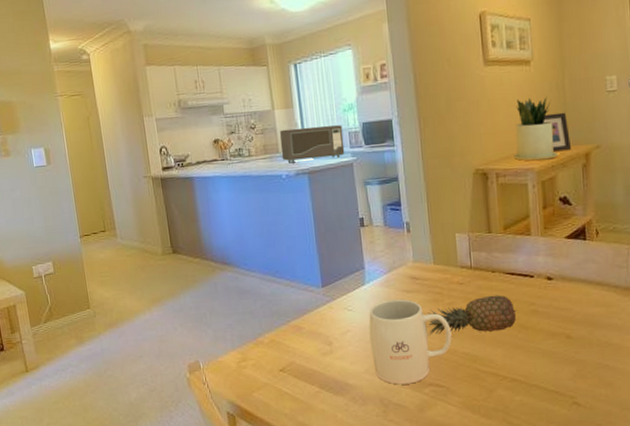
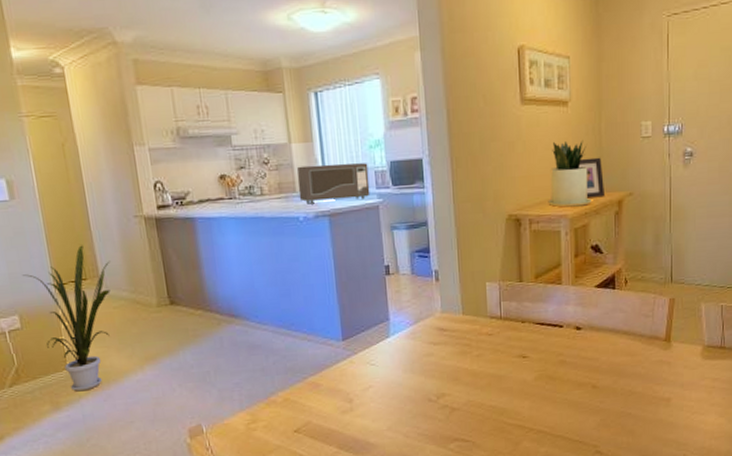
house plant: none [55,202,125,329] -> present [22,245,111,392]
mug: present [368,299,452,385] -> none [392,351,479,442]
fruit: present [428,295,517,335] -> none [455,345,545,389]

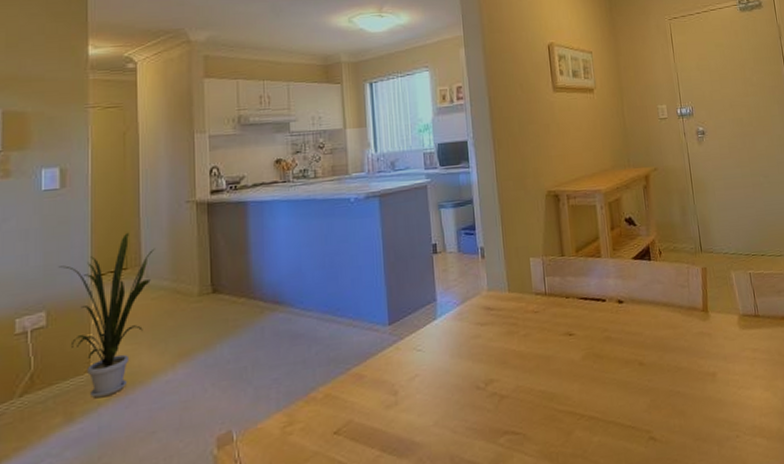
microwave: present [297,163,370,204] -> none [350,145,419,186]
planter: present [548,139,592,208] -> none [582,121,622,183]
picture frame: present [578,157,606,198] -> none [607,137,634,174]

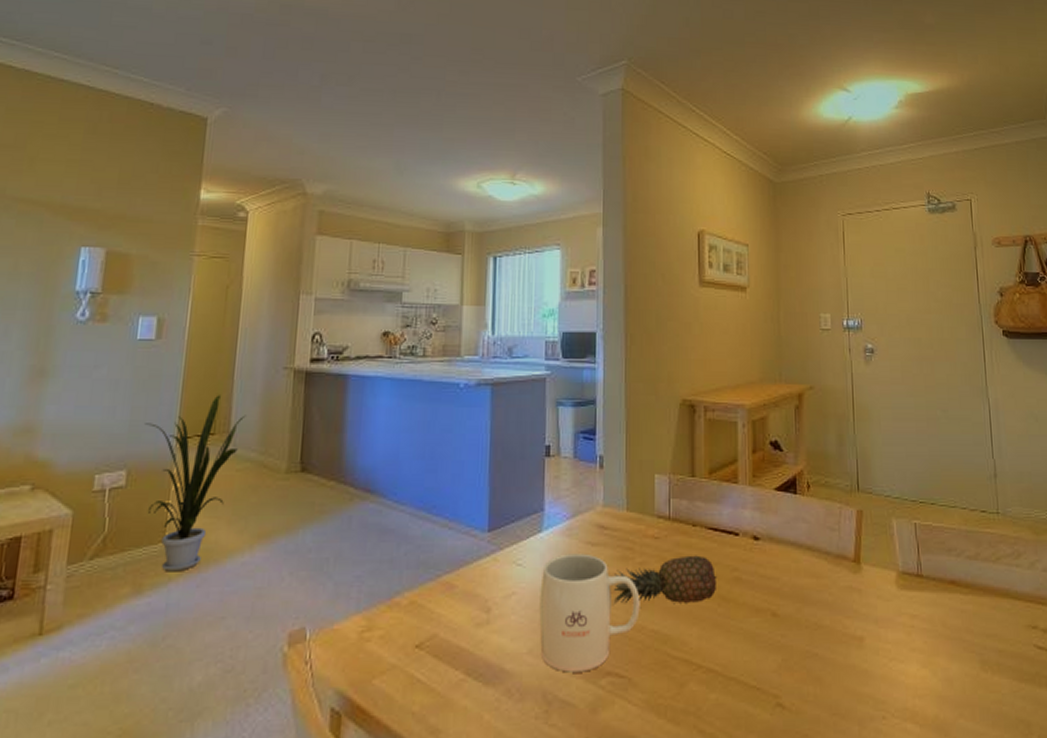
mug: none [439,333,528,437] -> present [539,553,640,673]
fruit: none [503,322,591,373] -> present [613,555,717,604]

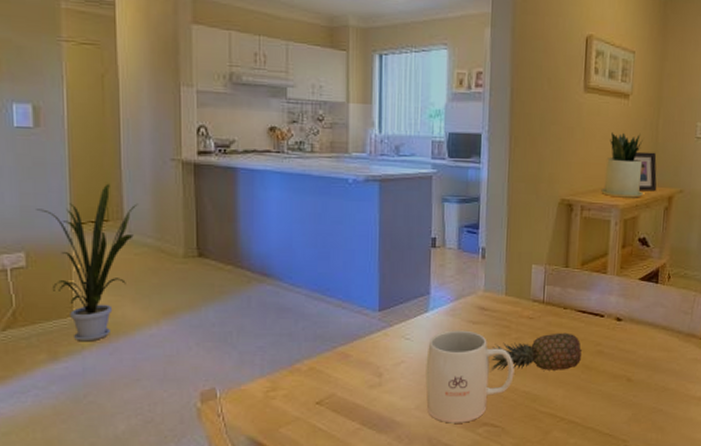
planter: none [724,326,770,397] -> present [601,131,643,198]
picture frame: none [756,346,785,389] -> present [633,151,657,192]

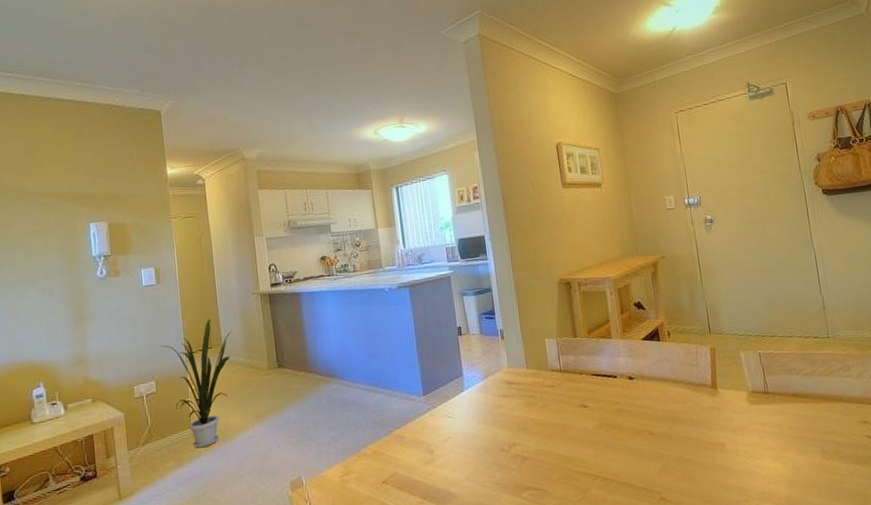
mug: present [425,330,514,423] -> none [468,403,547,491]
fruit: present [490,332,583,371] -> none [523,396,604,438]
planter: present [601,131,643,198] -> none [592,213,630,271]
picture frame: present [633,151,657,192] -> none [615,227,642,262]

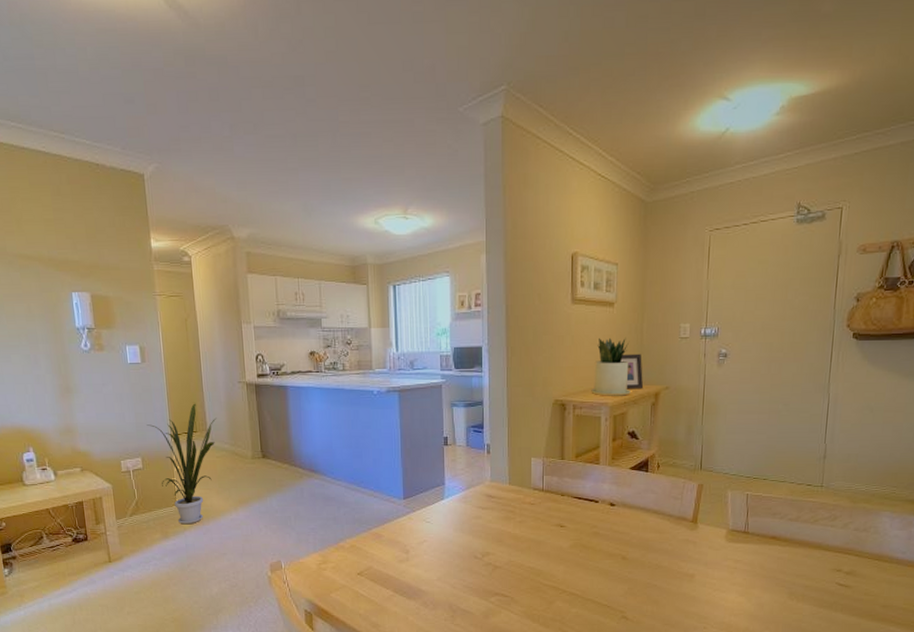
planter: none [592,213,630,271] -> present [591,337,631,396]
picture frame: none [615,227,642,262] -> present [620,353,644,390]

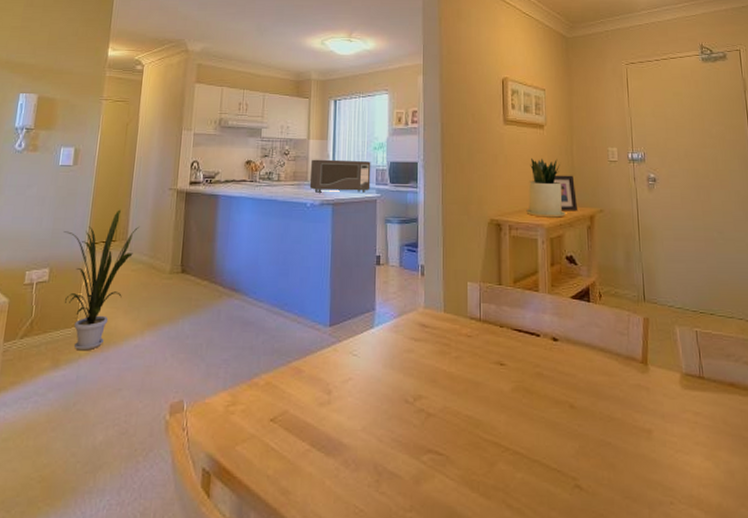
microwave: none [374,347,435,380] -> present [309,159,371,194]

